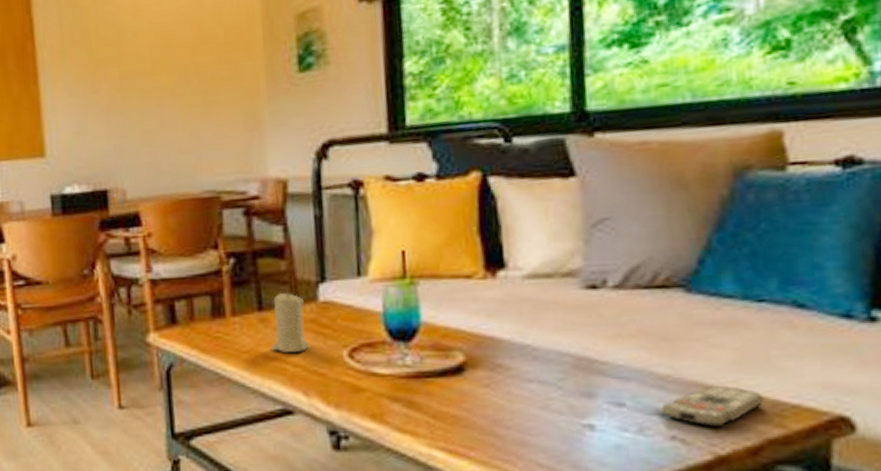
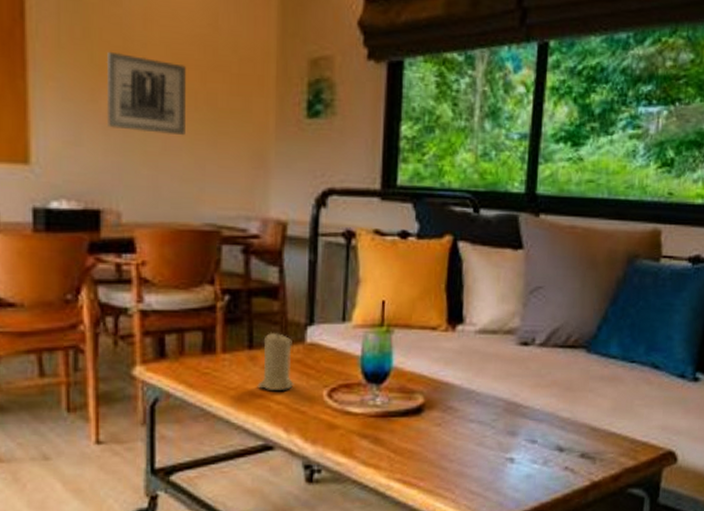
wall art: none [103,44,179,114] -> present [106,51,186,136]
remote control: present [661,386,764,427] -> none [560,427,626,460]

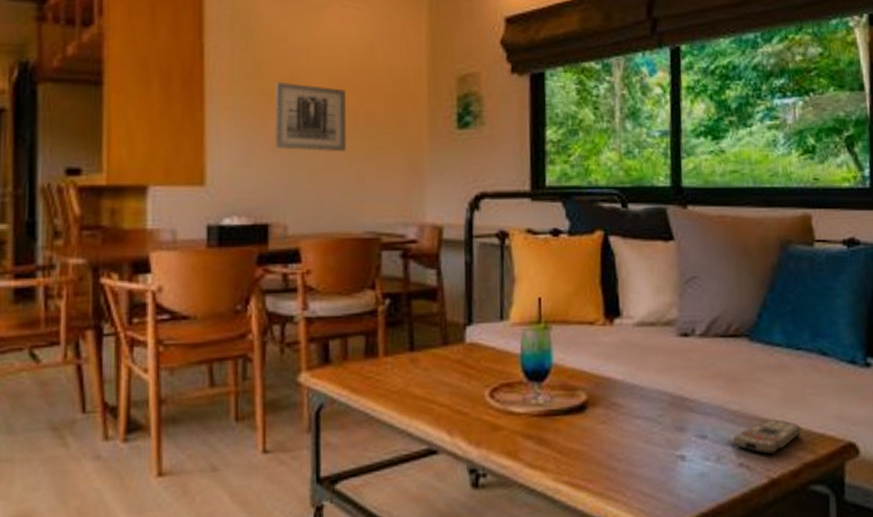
candle: present [257,332,294,390] -> none [419,333,456,392]
remote control: none [560,427,626,460] -> present [732,419,801,455]

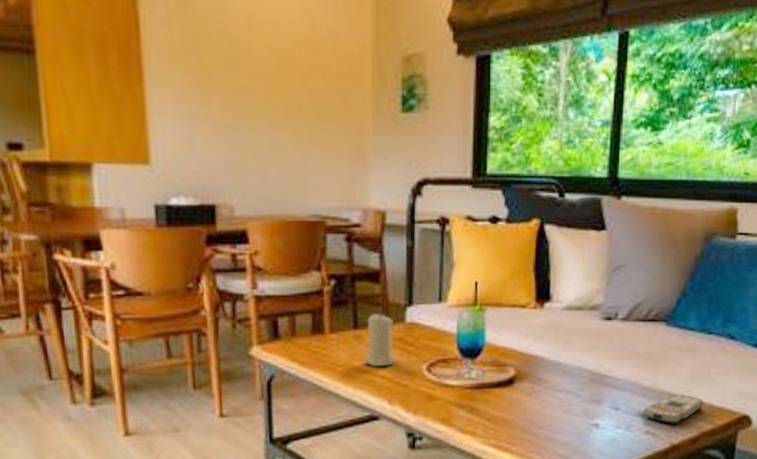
wall art: present [274,81,346,152] -> none [215,56,290,134]
candle: none [419,333,456,392] -> present [362,313,396,366]

